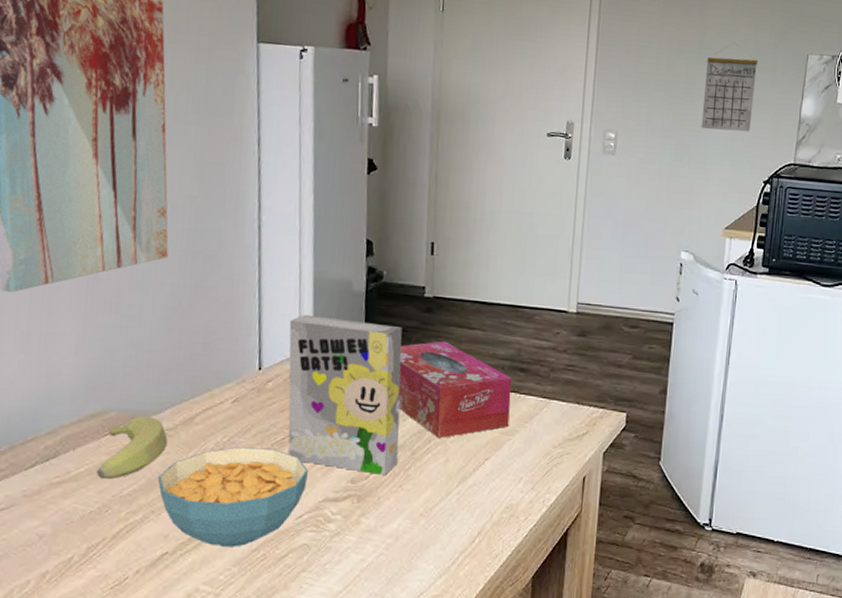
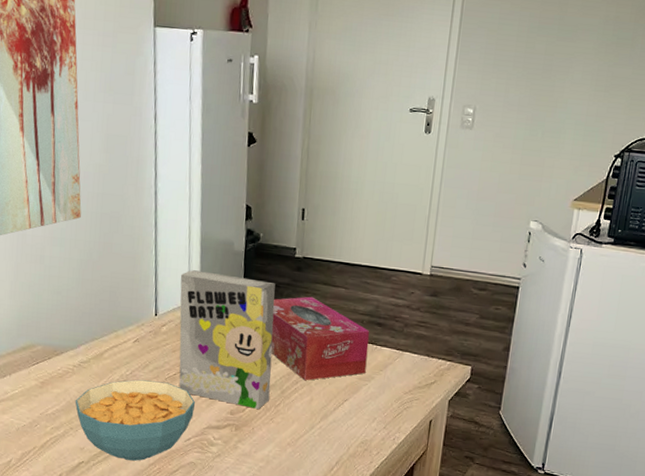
banana: present [97,416,168,480] -> none [28,350,83,401]
calendar: present [701,42,758,132] -> none [556,19,617,108]

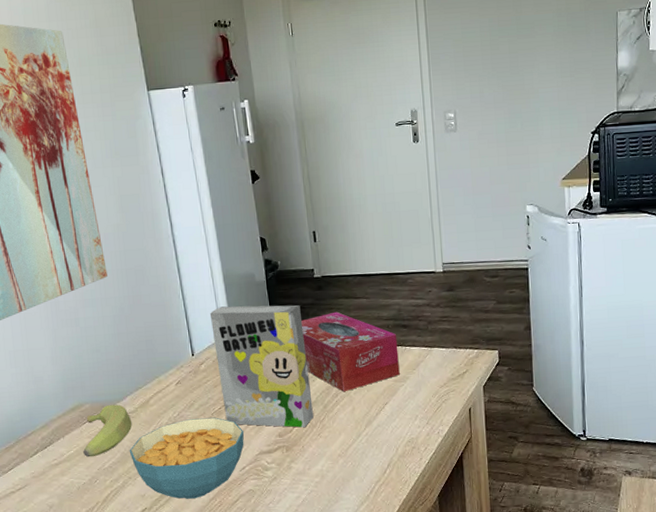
banana: none [28,350,83,401] -> present [83,404,132,458]

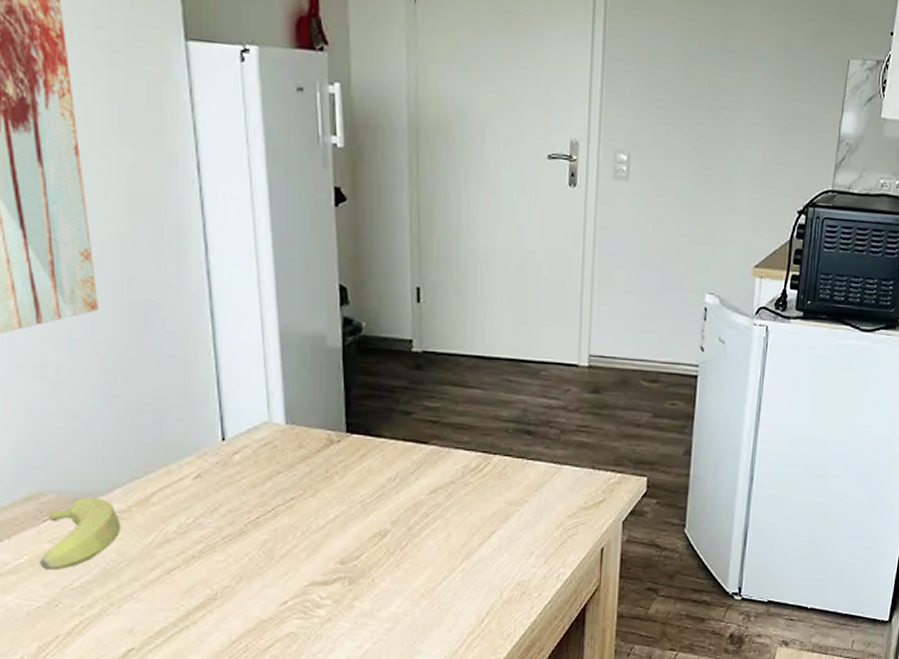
cereal bowl: present [129,417,244,499] -> none [113,529,289,639]
cereal box: present [209,305,314,428] -> none [254,375,392,554]
tissue box: present [301,311,400,392] -> none [387,402,518,512]

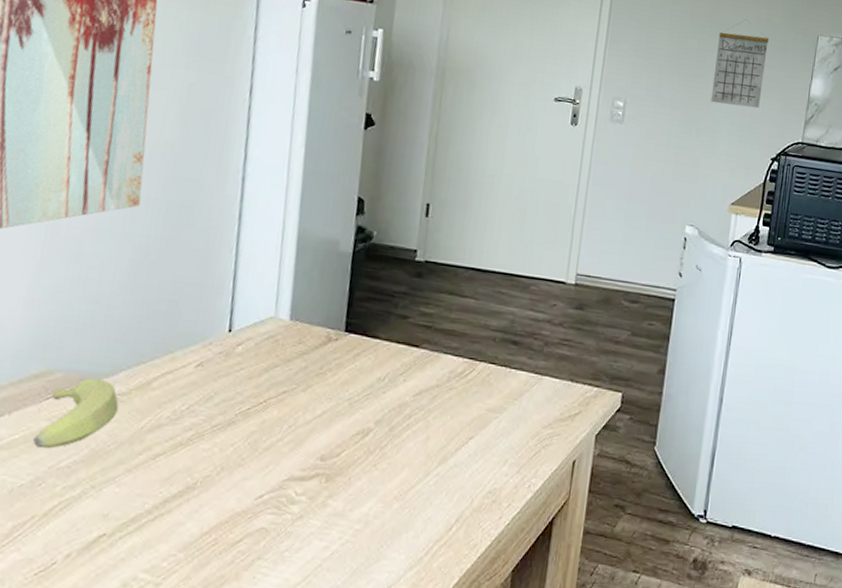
calendar: none [727,44,792,153] -> present [710,19,769,109]

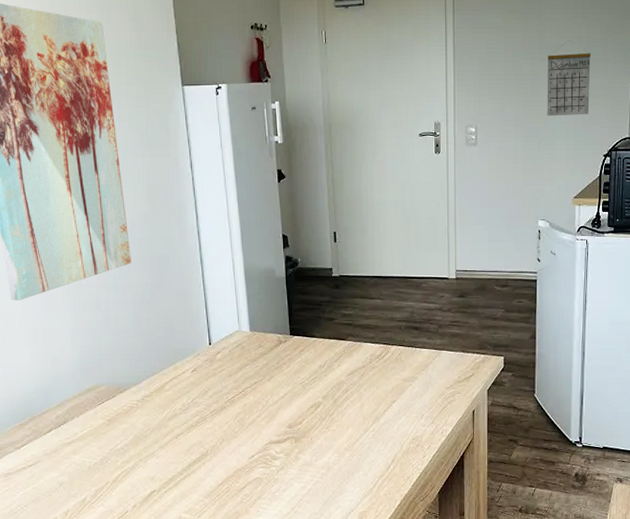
banana: present [33,379,119,449] -> none [97,388,146,438]

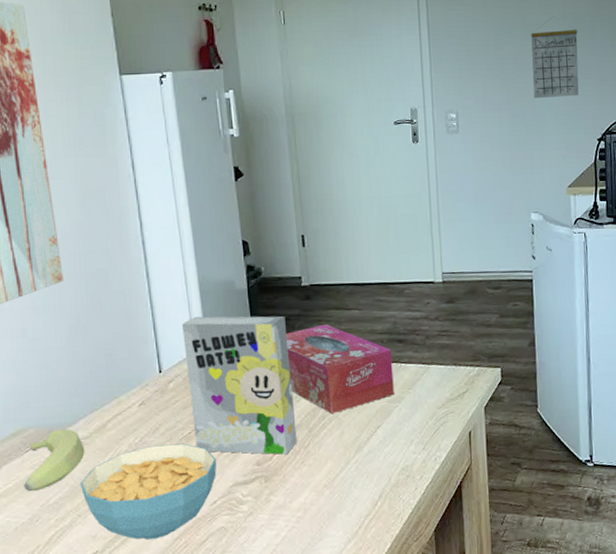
banana: none [97,388,146,438] -> present [24,429,85,492]
cereal bowl: none [142,405,255,484] -> present [79,443,217,540]
cereal box: none [229,299,323,420] -> present [181,316,297,455]
tissue box: none [317,310,409,389] -> present [286,324,394,414]

